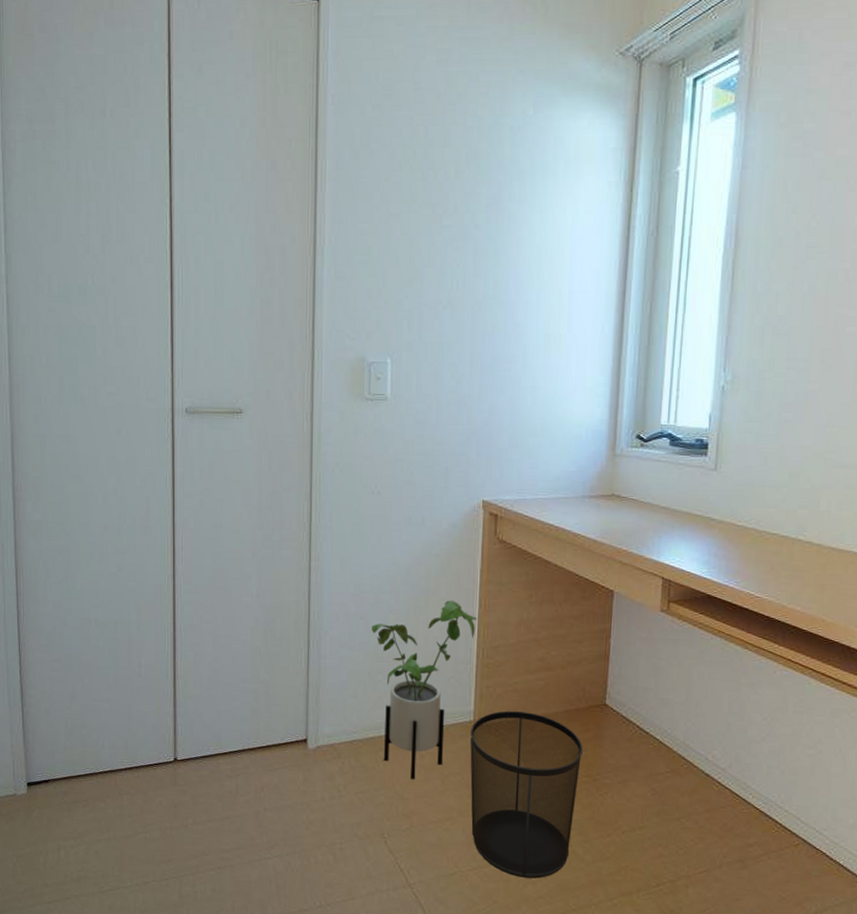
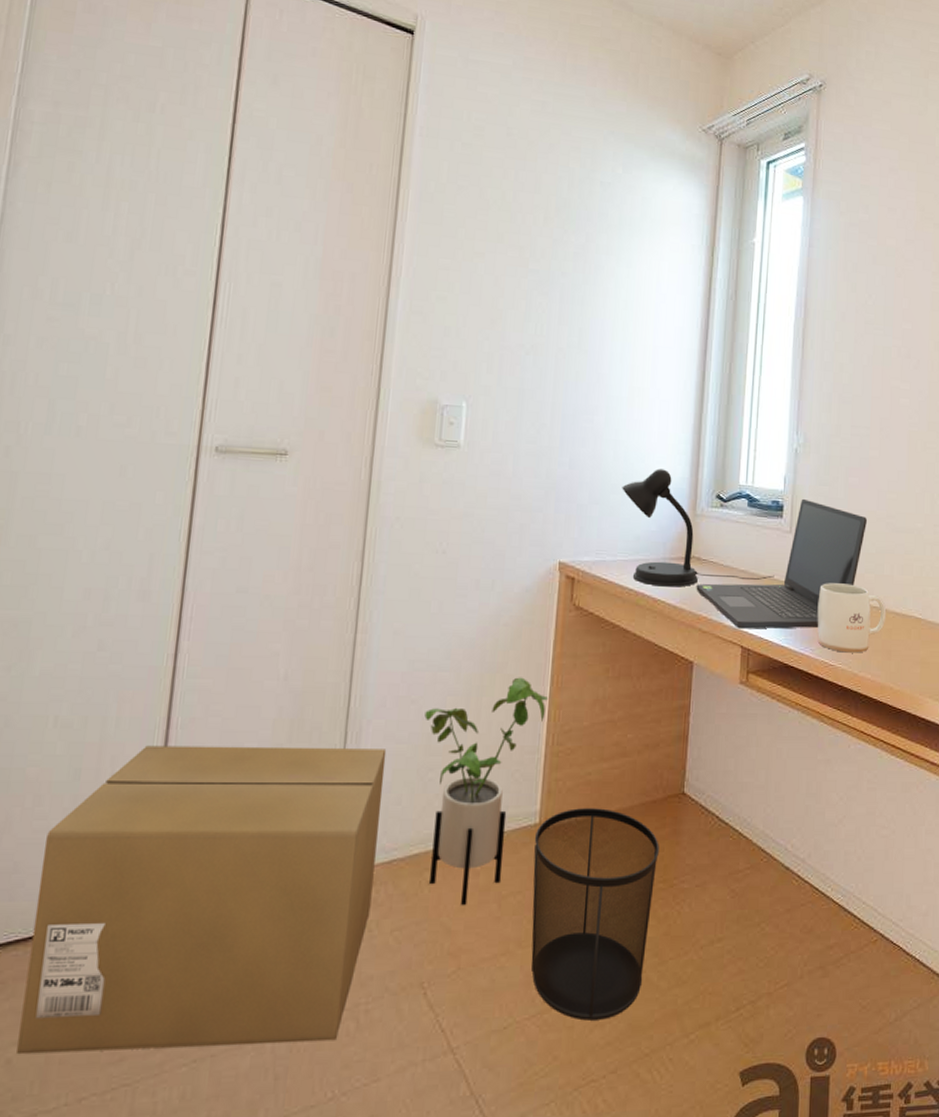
box: none [100,643,342,867] -> present [17,745,387,1055]
desk lamp: none [540,412,698,523] -> present [622,468,775,587]
laptop: none [616,436,802,562] -> present [696,498,867,629]
mug: none [742,518,821,586] -> present [817,583,887,653]

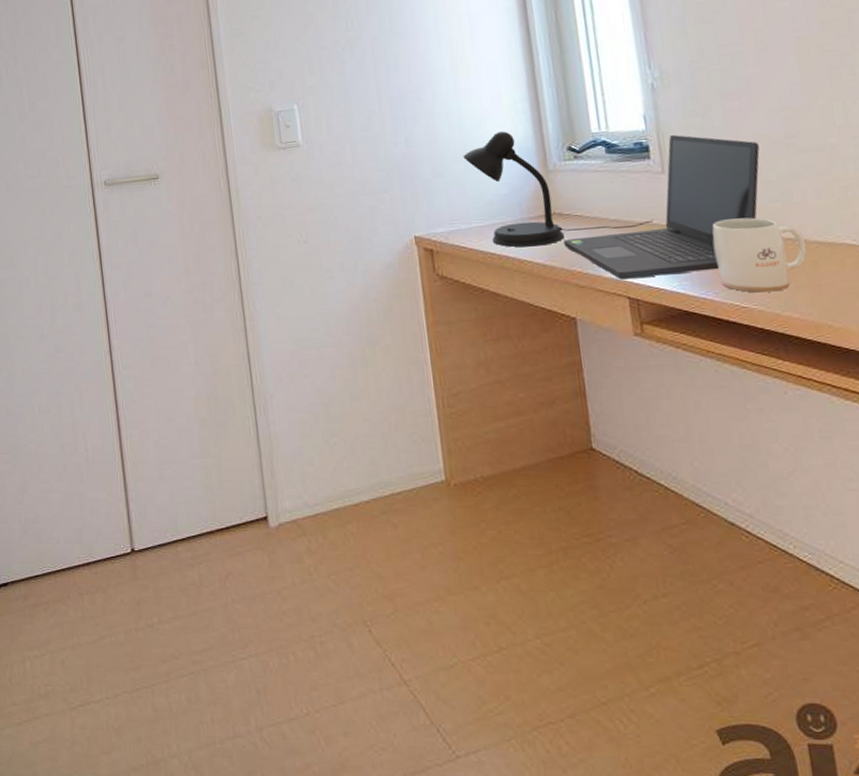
box: present [17,745,387,1055] -> none [52,418,307,666]
house plant: present [425,677,549,905] -> none [318,347,431,554]
waste bin: present [531,808,659,1021] -> none [443,465,585,666]

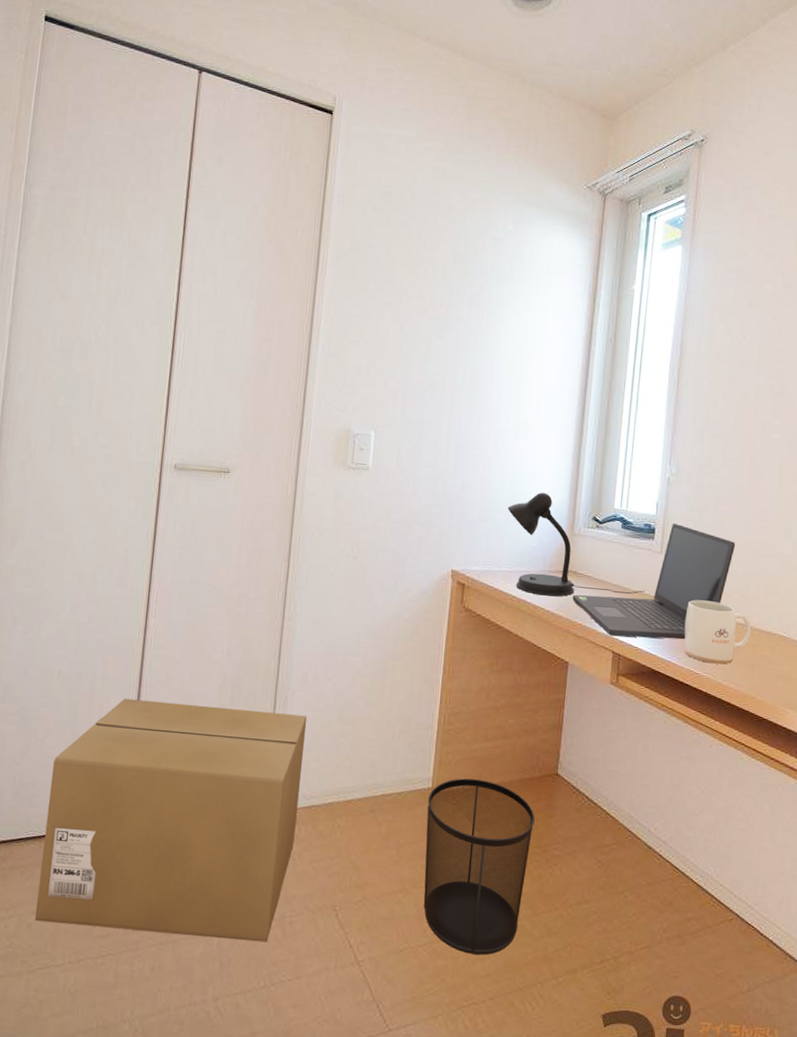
box: none [52,418,307,666] -> present [35,698,307,943]
waste bin: none [443,465,585,666] -> present [423,778,535,955]

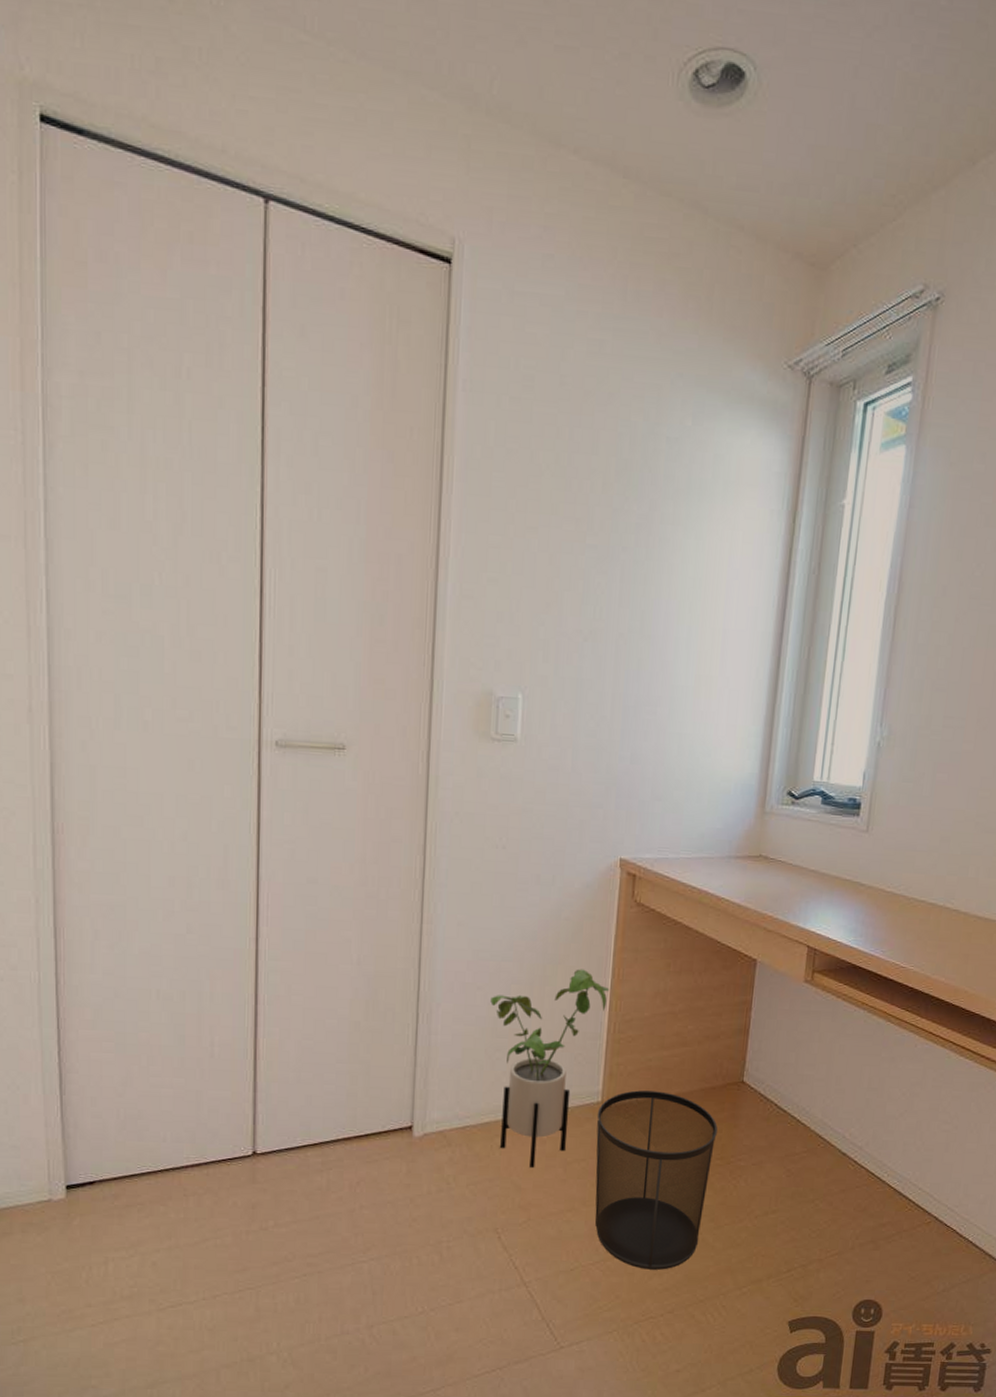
box: present [35,698,307,943] -> none [160,1018,456,1269]
house plant: none [338,665,441,848] -> present [490,969,610,1167]
desk lamp: present [507,492,645,597] -> none [686,763,847,886]
laptop: present [572,523,735,640] -> none [762,796,954,931]
mug: present [684,599,752,665] -> none [889,884,968,956]

